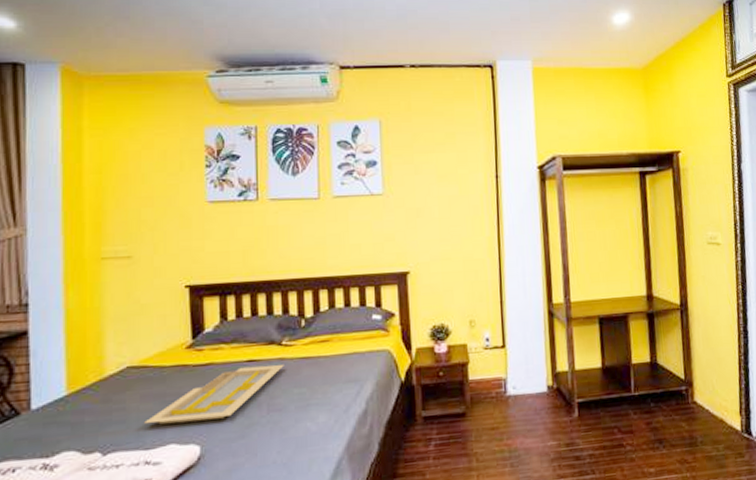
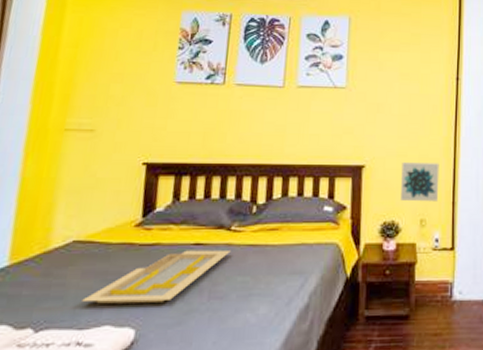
wall art: none [447,264,486,304] -> present [401,161,439,202]

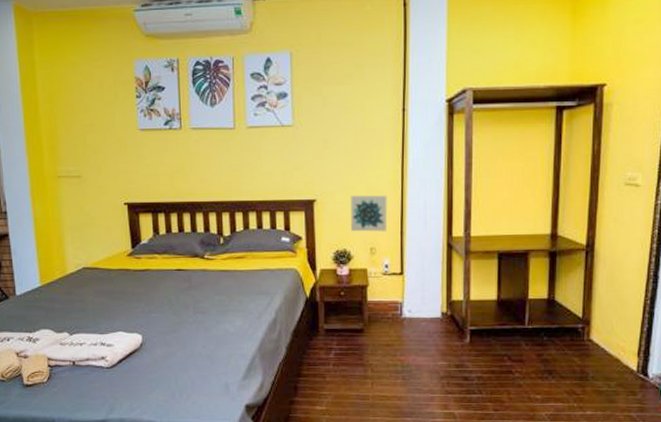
serving tray: present [82,249,231,304] -> none [99,274,207,315]

